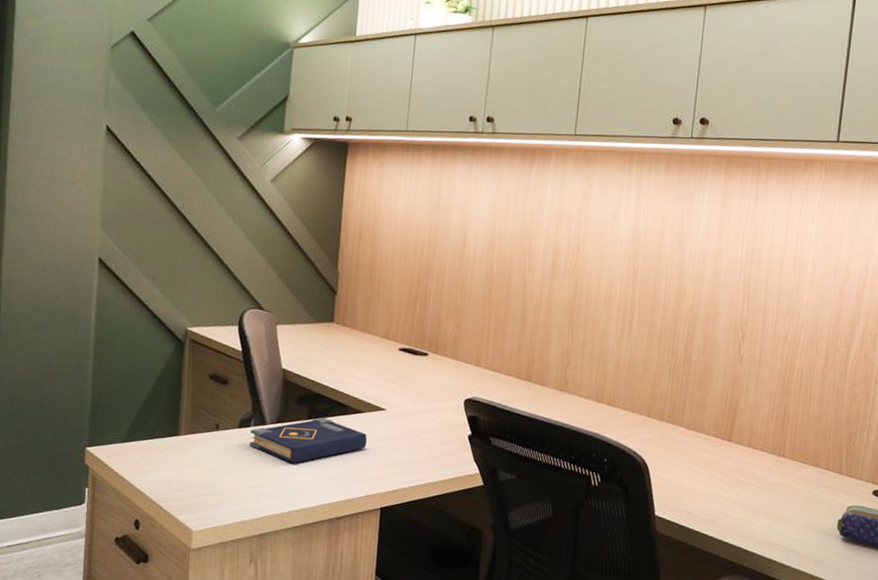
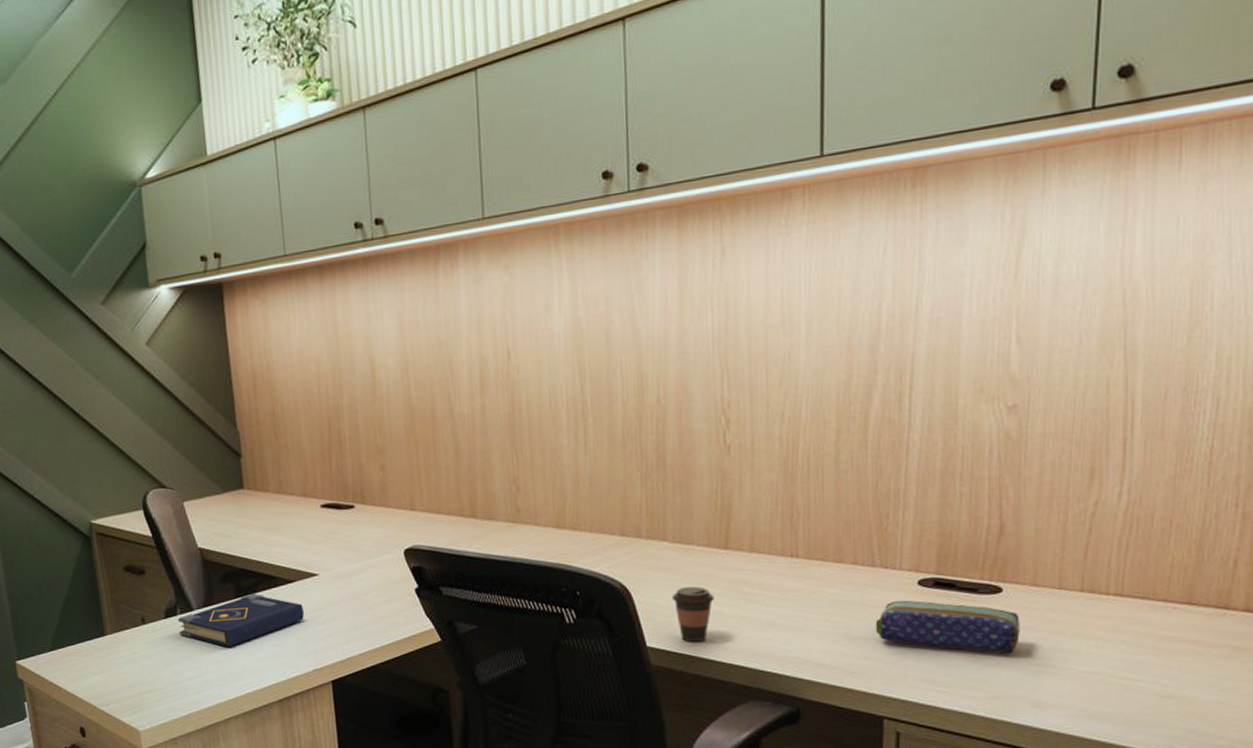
coffee cup: none [681,468,715,517] -> present [672,586,714,642]

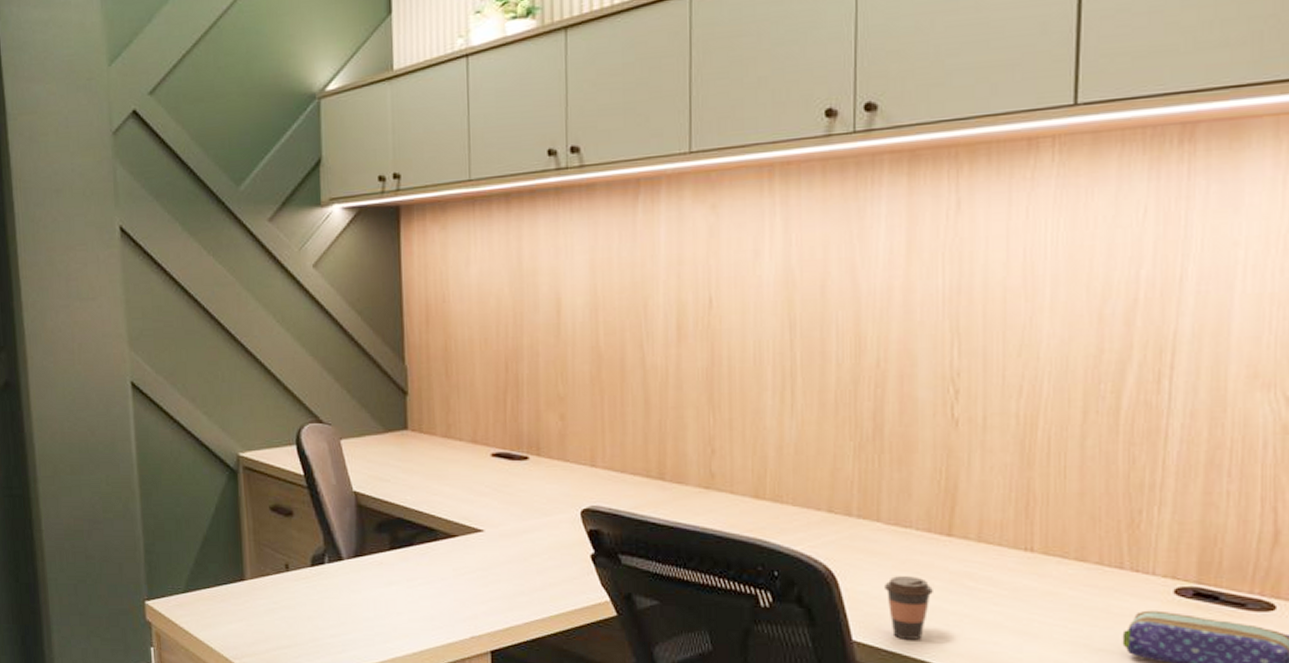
book: present [178,593,304,648] -> none [325,545,465,604]

